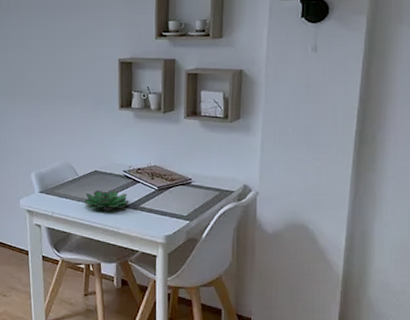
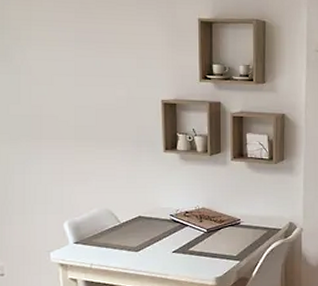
succulent plant: present [84,189,129,211] -> none [128,234,177,257]

